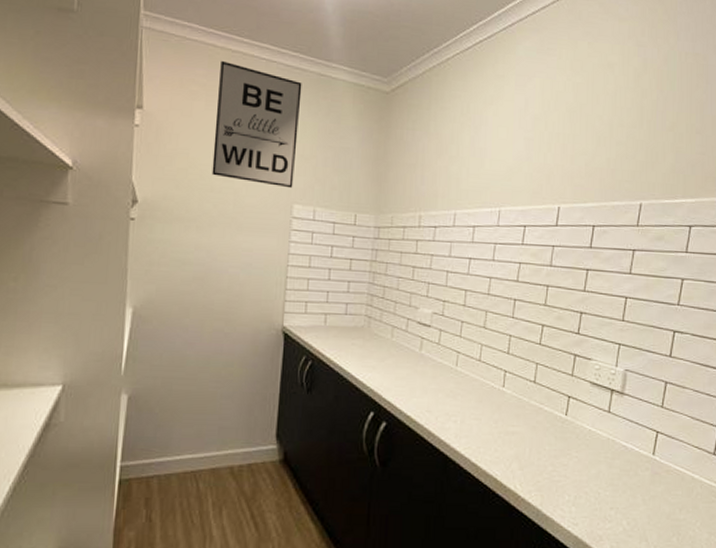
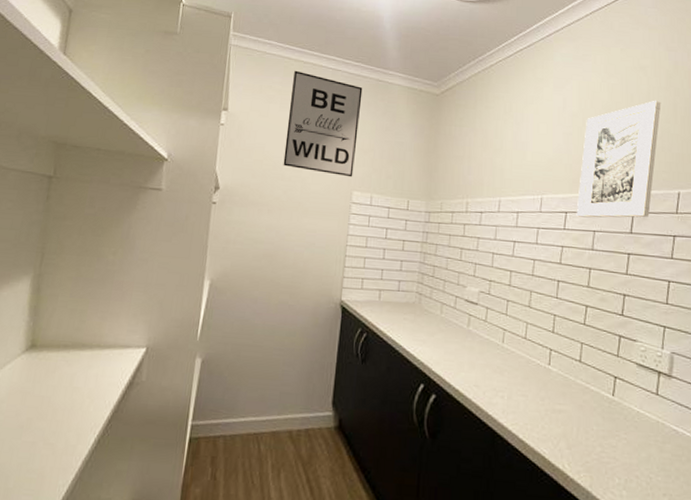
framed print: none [535,102,628,232] -> present [576,100,661,218]

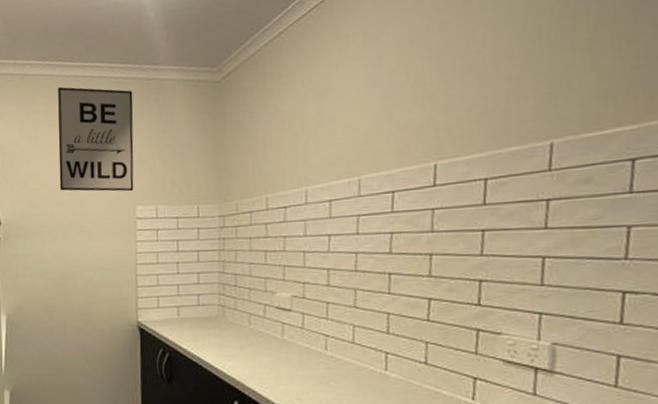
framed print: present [576,100,661,218] -> none [406,29,518,195]

